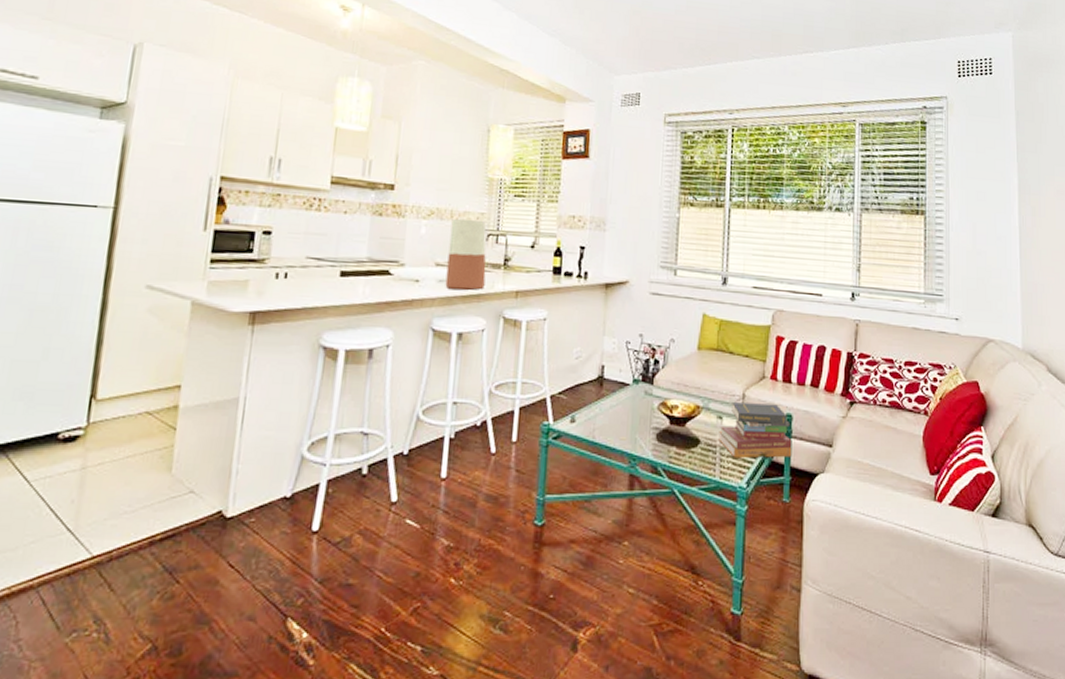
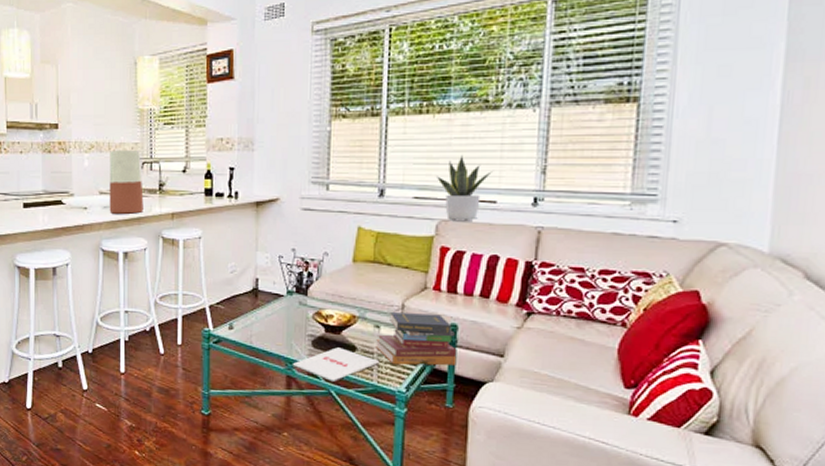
magazine: none [637,441,722,480] -> present [293,347,380,383]
potted plant: none [772,249,818,312] -> present [437,154,492,221]

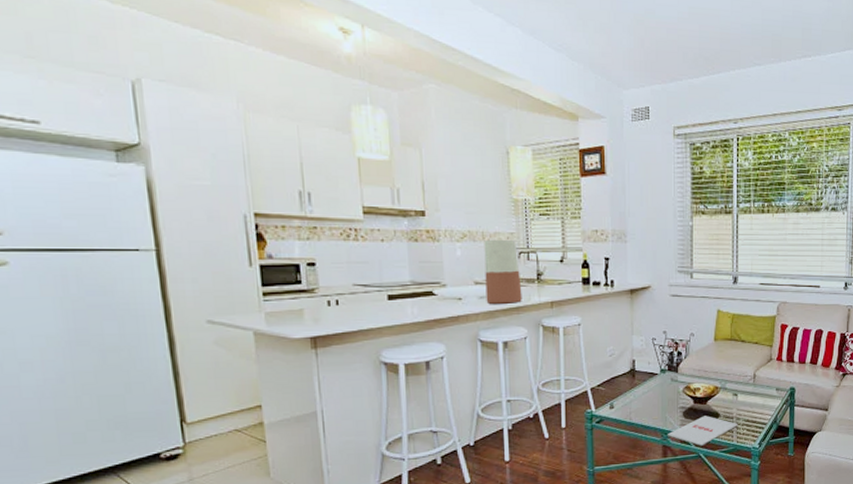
books: present [376,312,457,366] -> none [735,380,795,426]
potted plant: present [437,154,492,221] -> none [777,247,816,302]

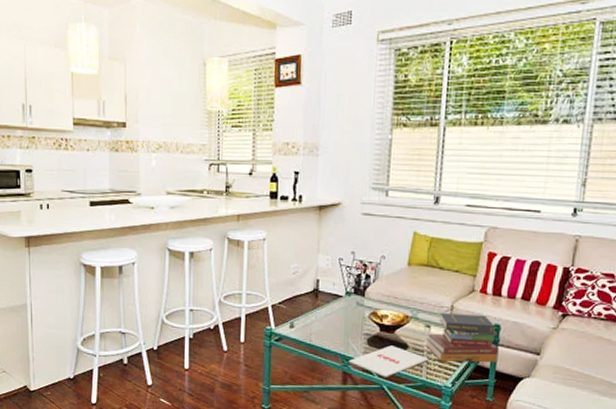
vase: present [484,239,522,304] -> none [176,151,210,215]
books: none [735,380,795,426] -> present [426,313,499,363]

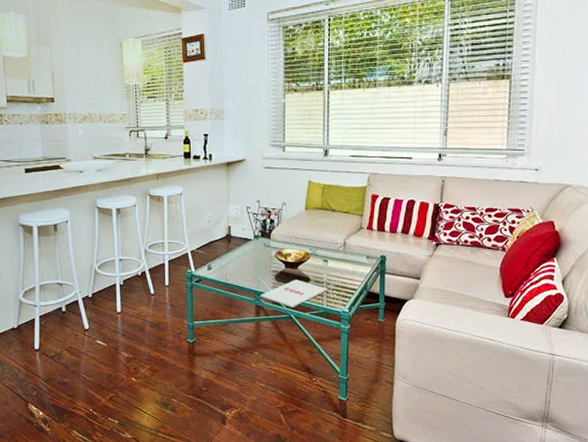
books: present [426,313,499,363] -> none [325,249,386,291]

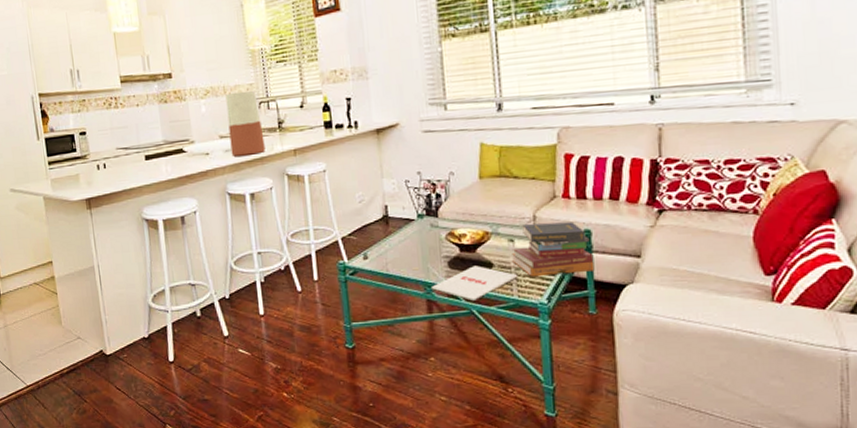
vase: none [101,120,132,176] -> present [225,90,265,156]
books: none [325,249,386,291] -> present [512,222,595,277]

